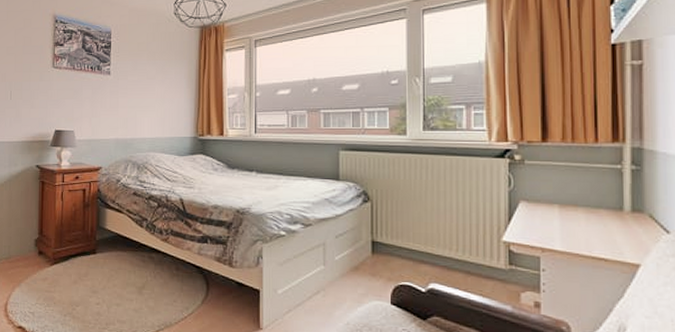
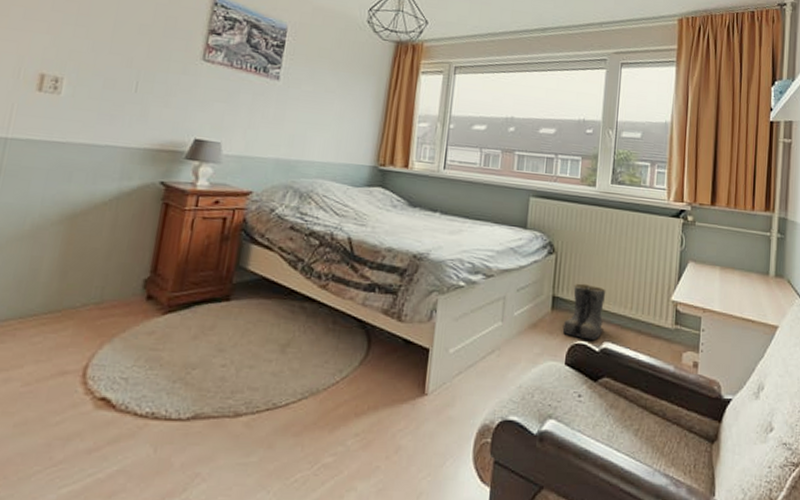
boots: none [385,228,428,282] -> present [562,283,606,341]

